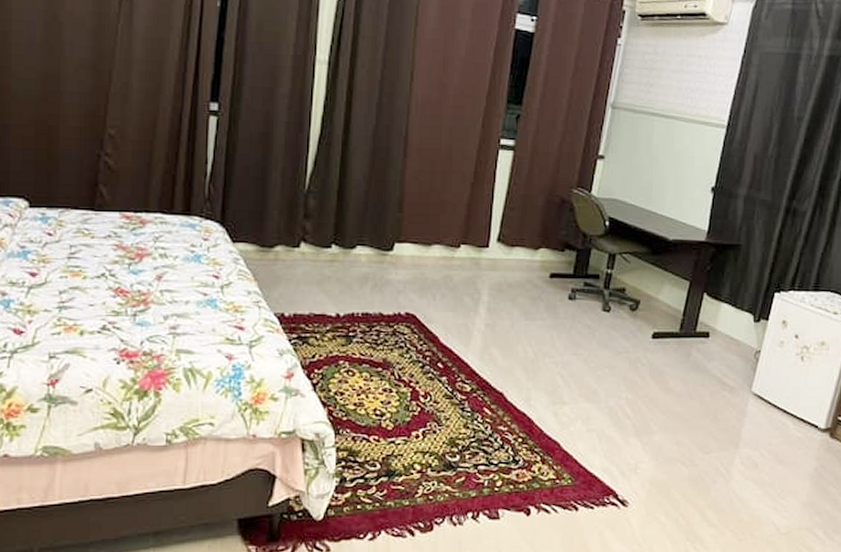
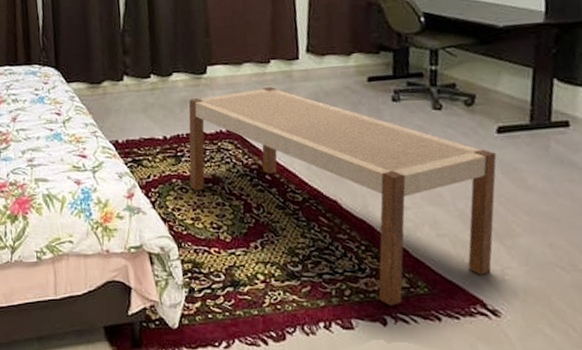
bench: none [357,273,648,497] -> present [188,87,497,306]

